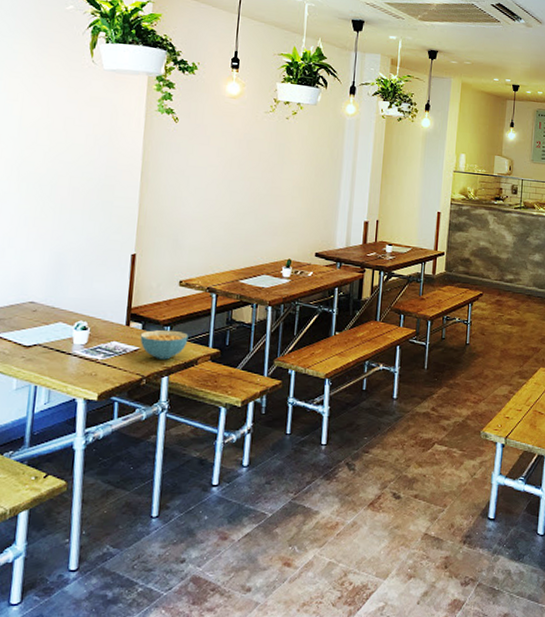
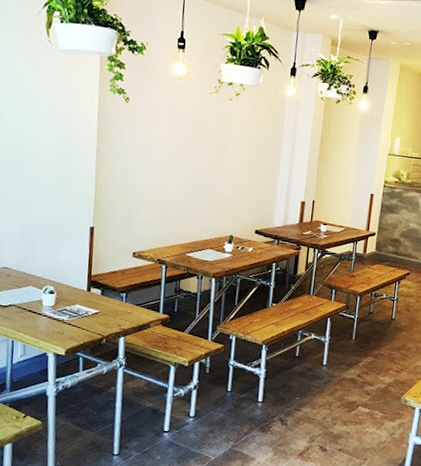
cereal bowl: present [140,329,189,360] -> none [99,296,142,323]

